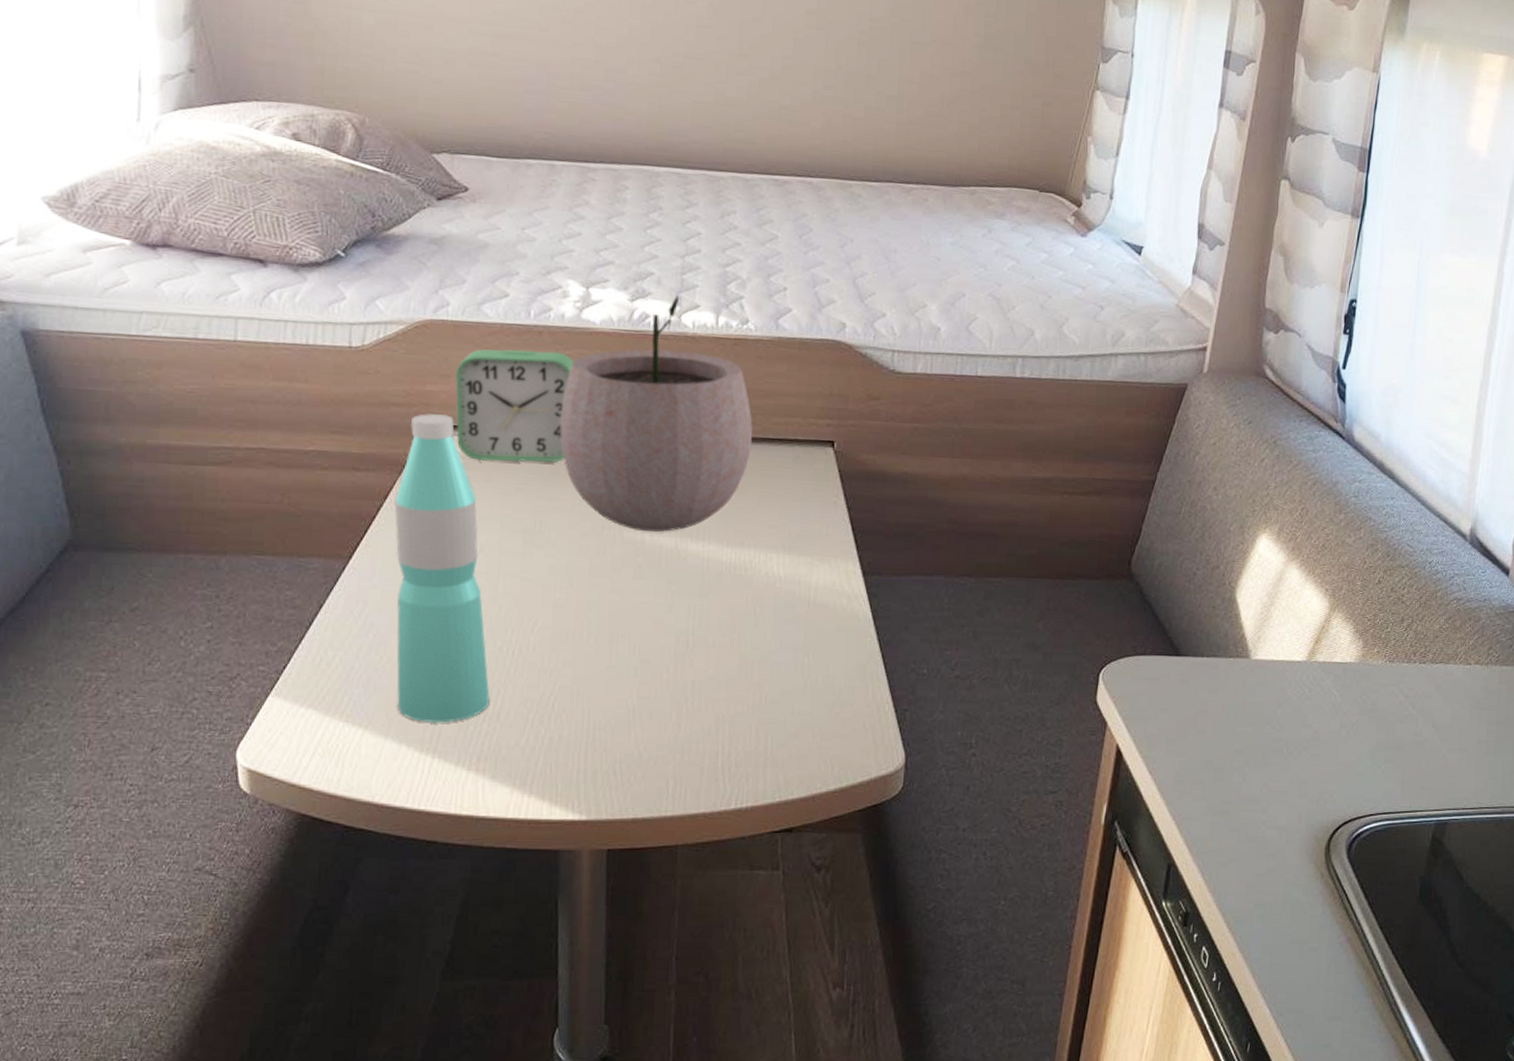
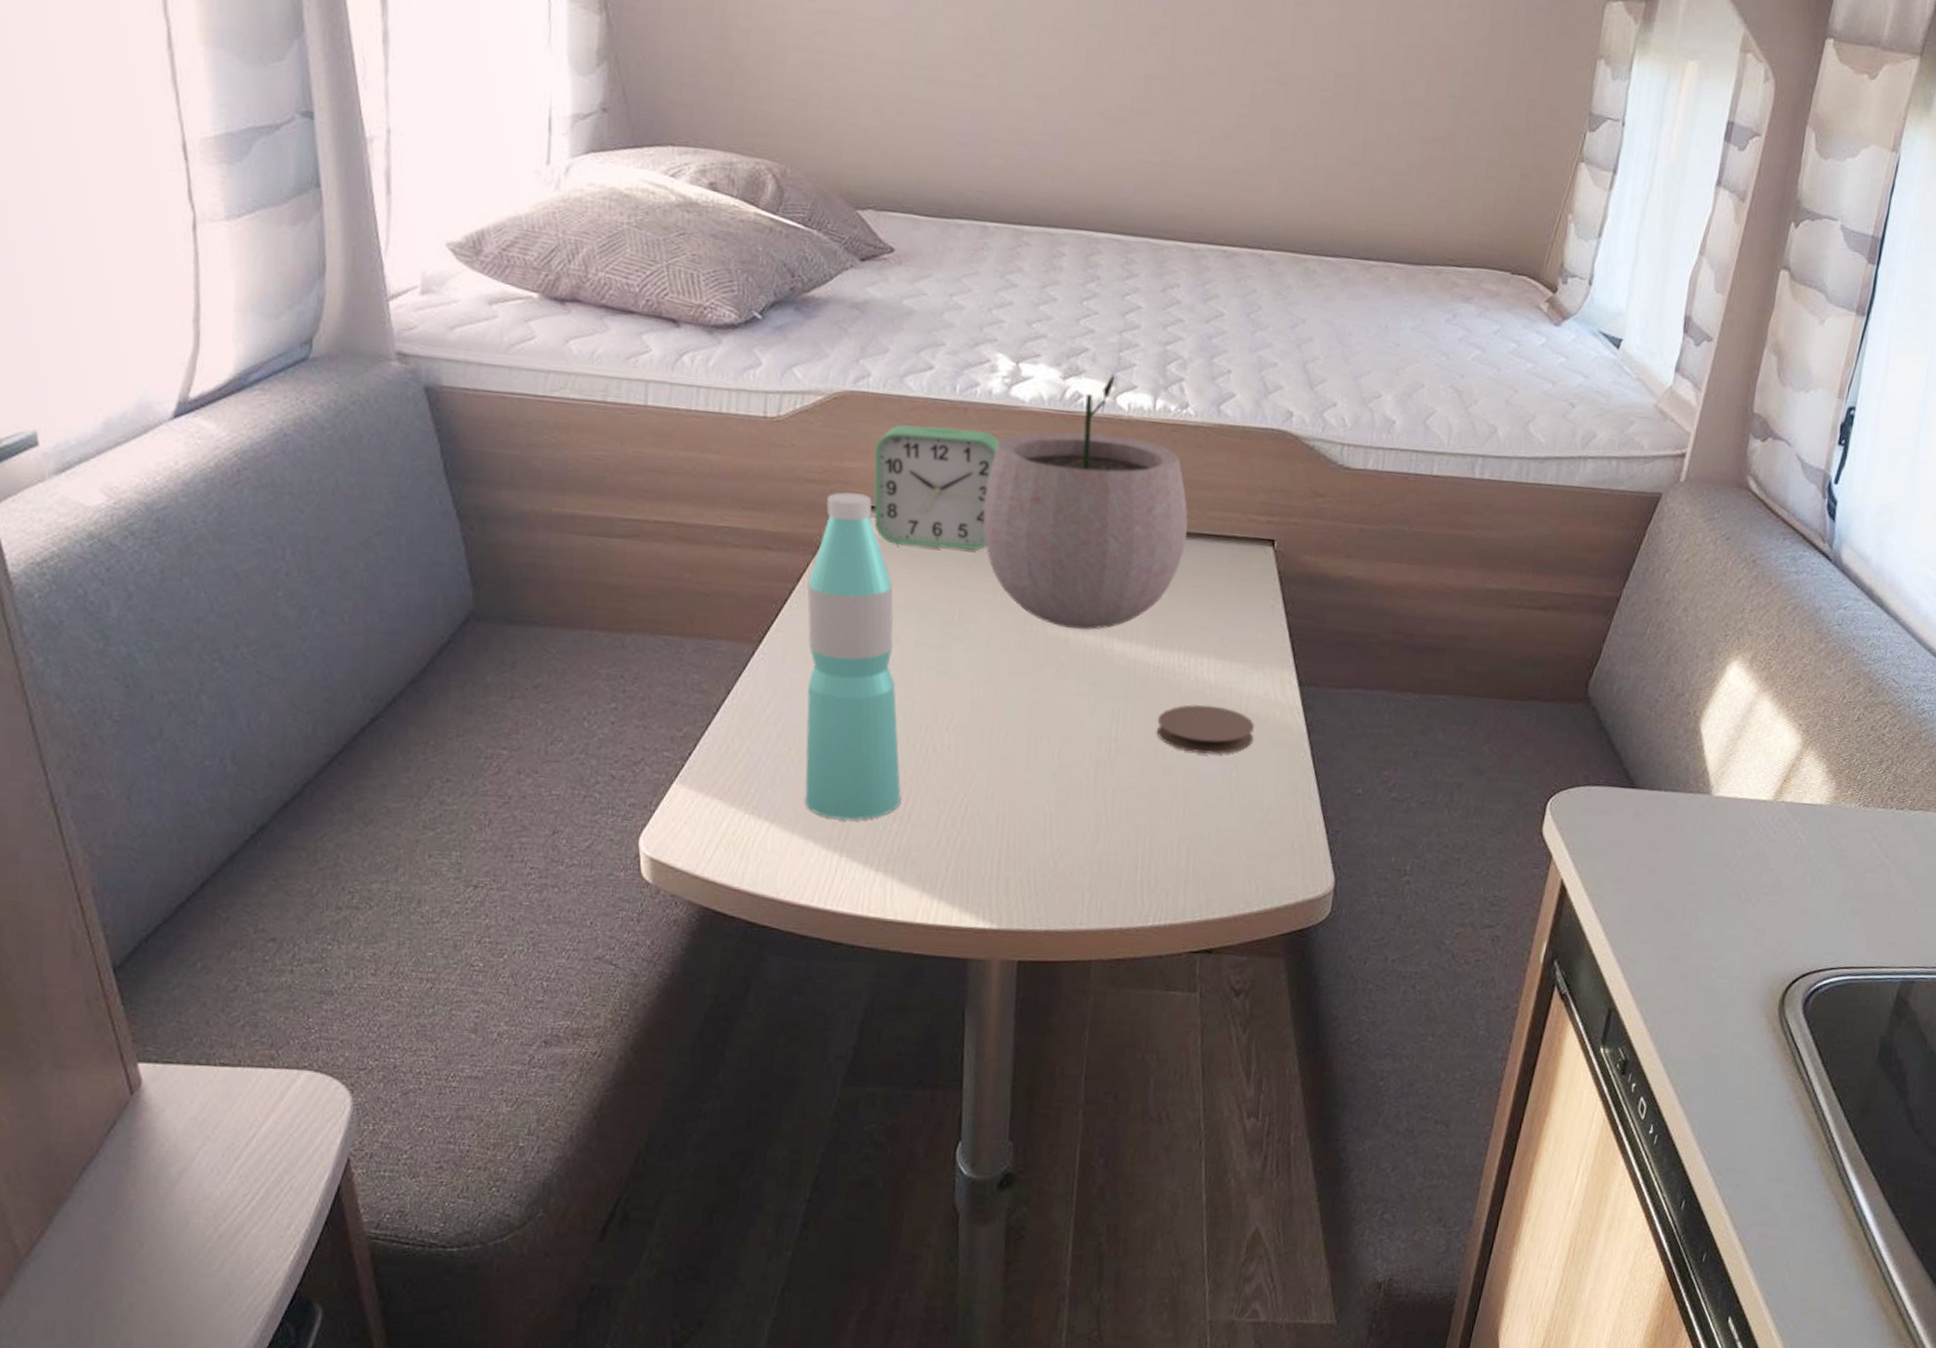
coaster: none [731,597,823,643] -> present [1156,705,1254,755]

